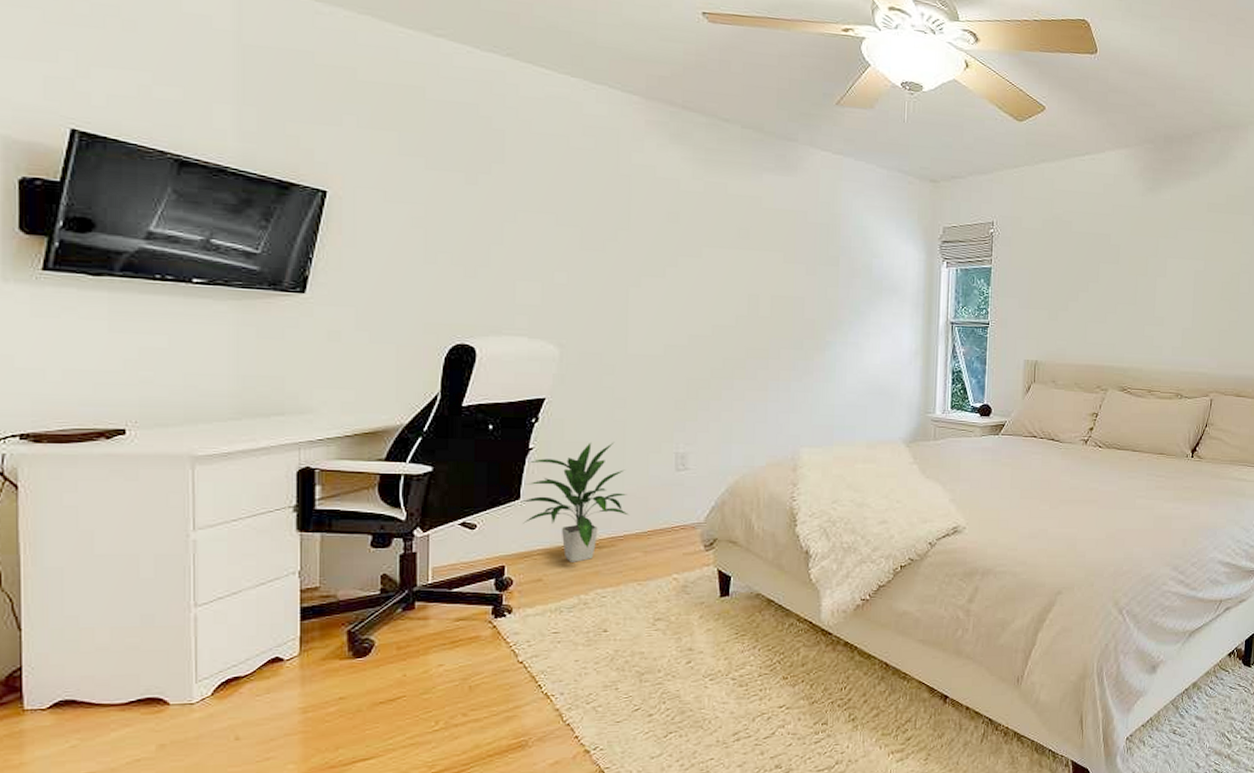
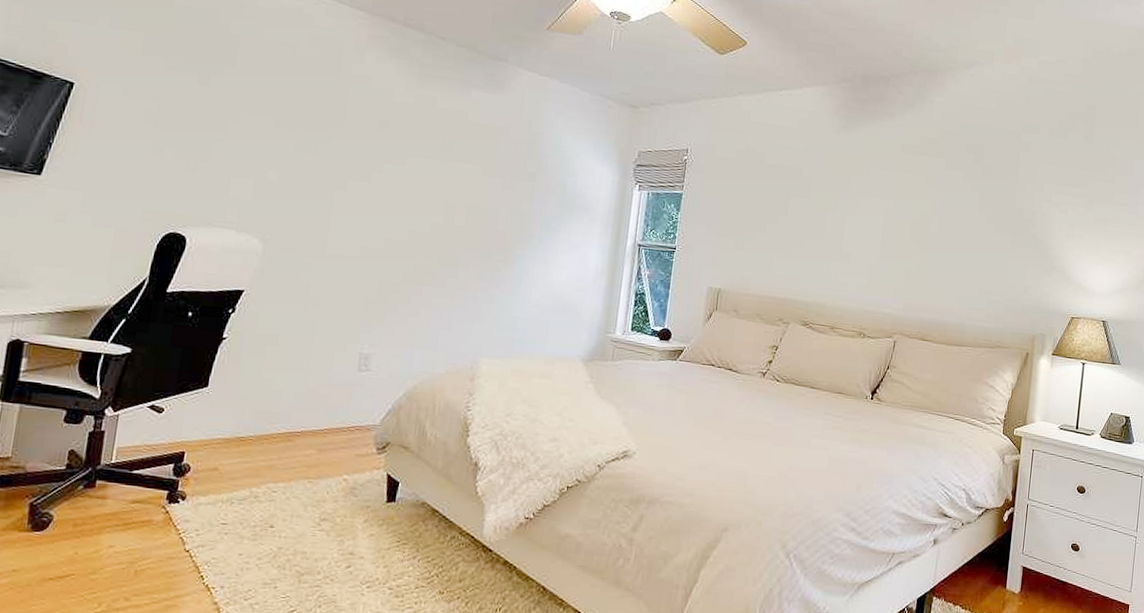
indoor plant: present [520,442,630,562] -> none [208,337,310,455]

